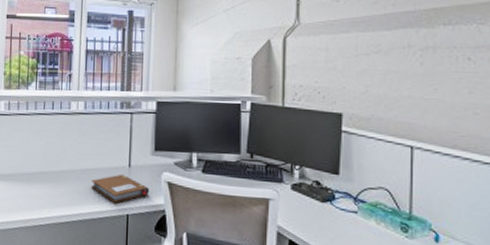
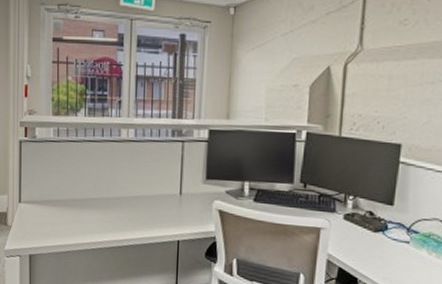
notebook: present [91,174,149,203] -> none [142,201,200,230]

